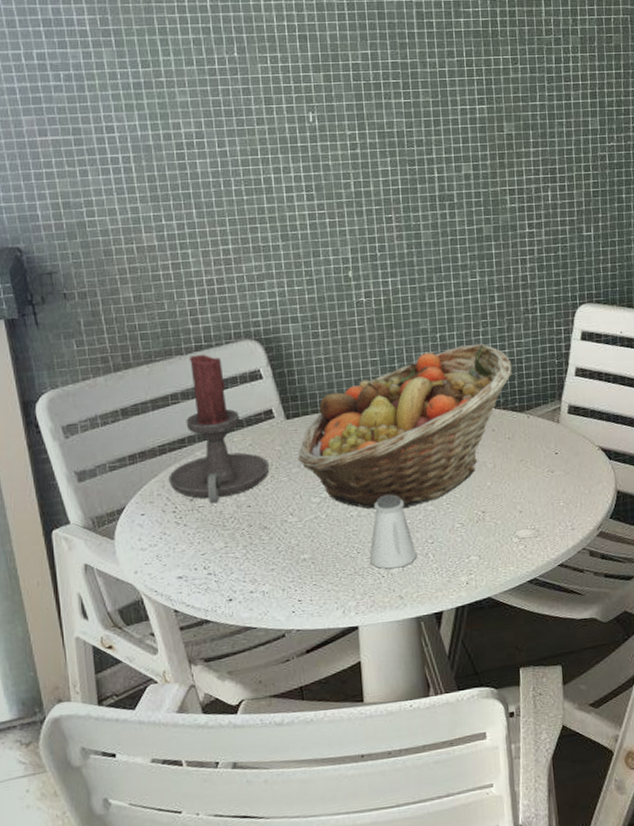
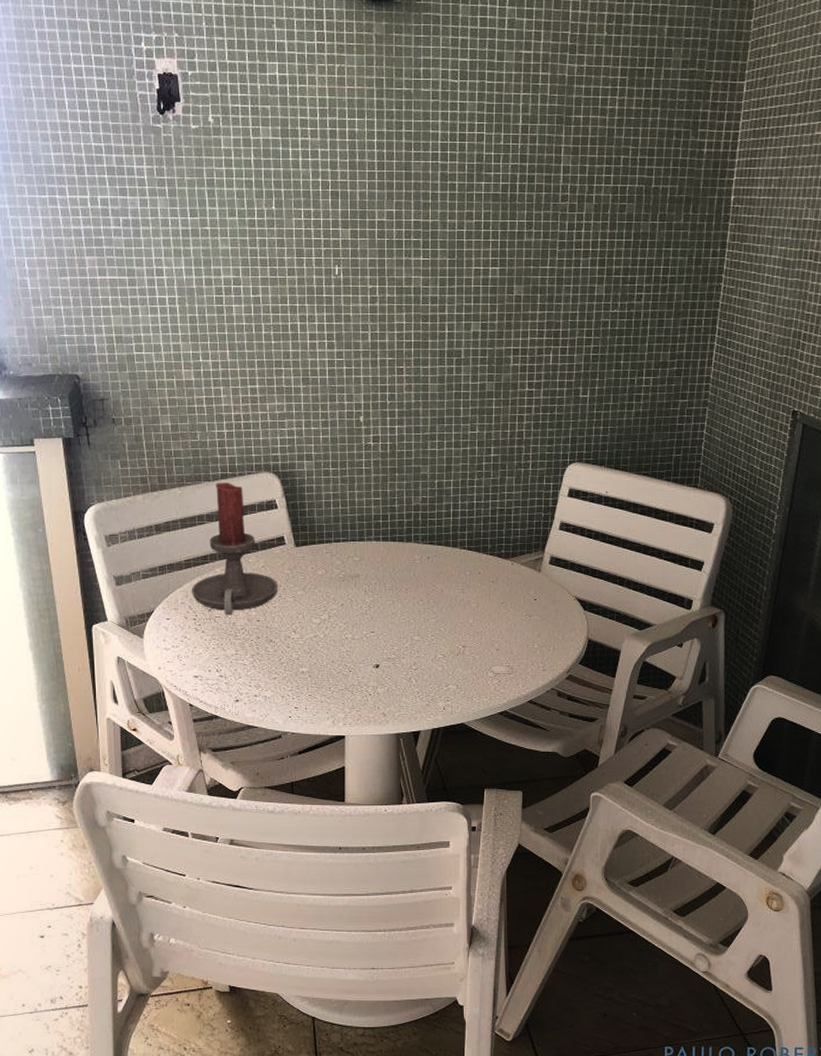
fruit basket: present [297,343,512,509] -> none [303,492,501,636]
saltshaker: present [370,494,416,569] -> none [360,622,401,688]

